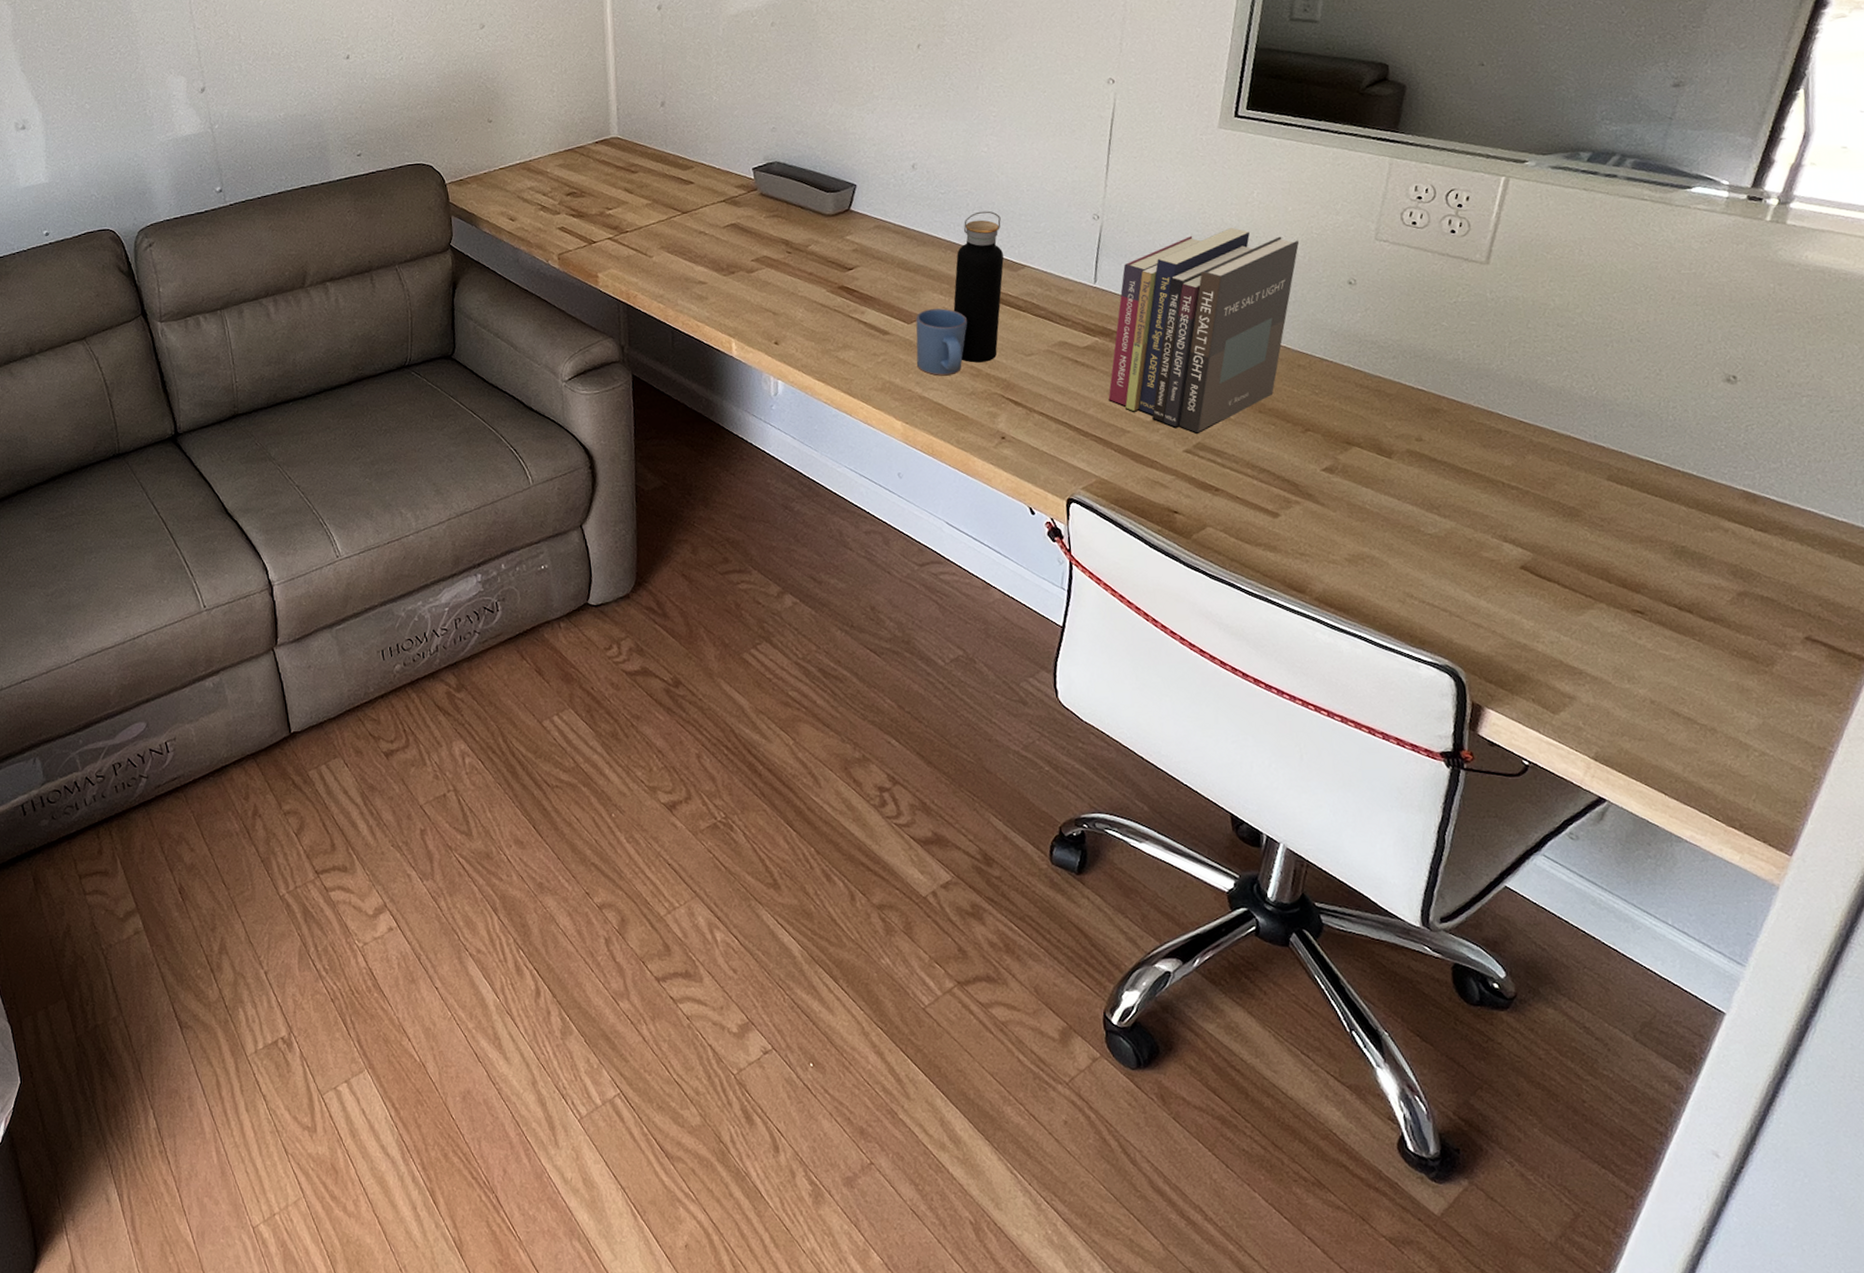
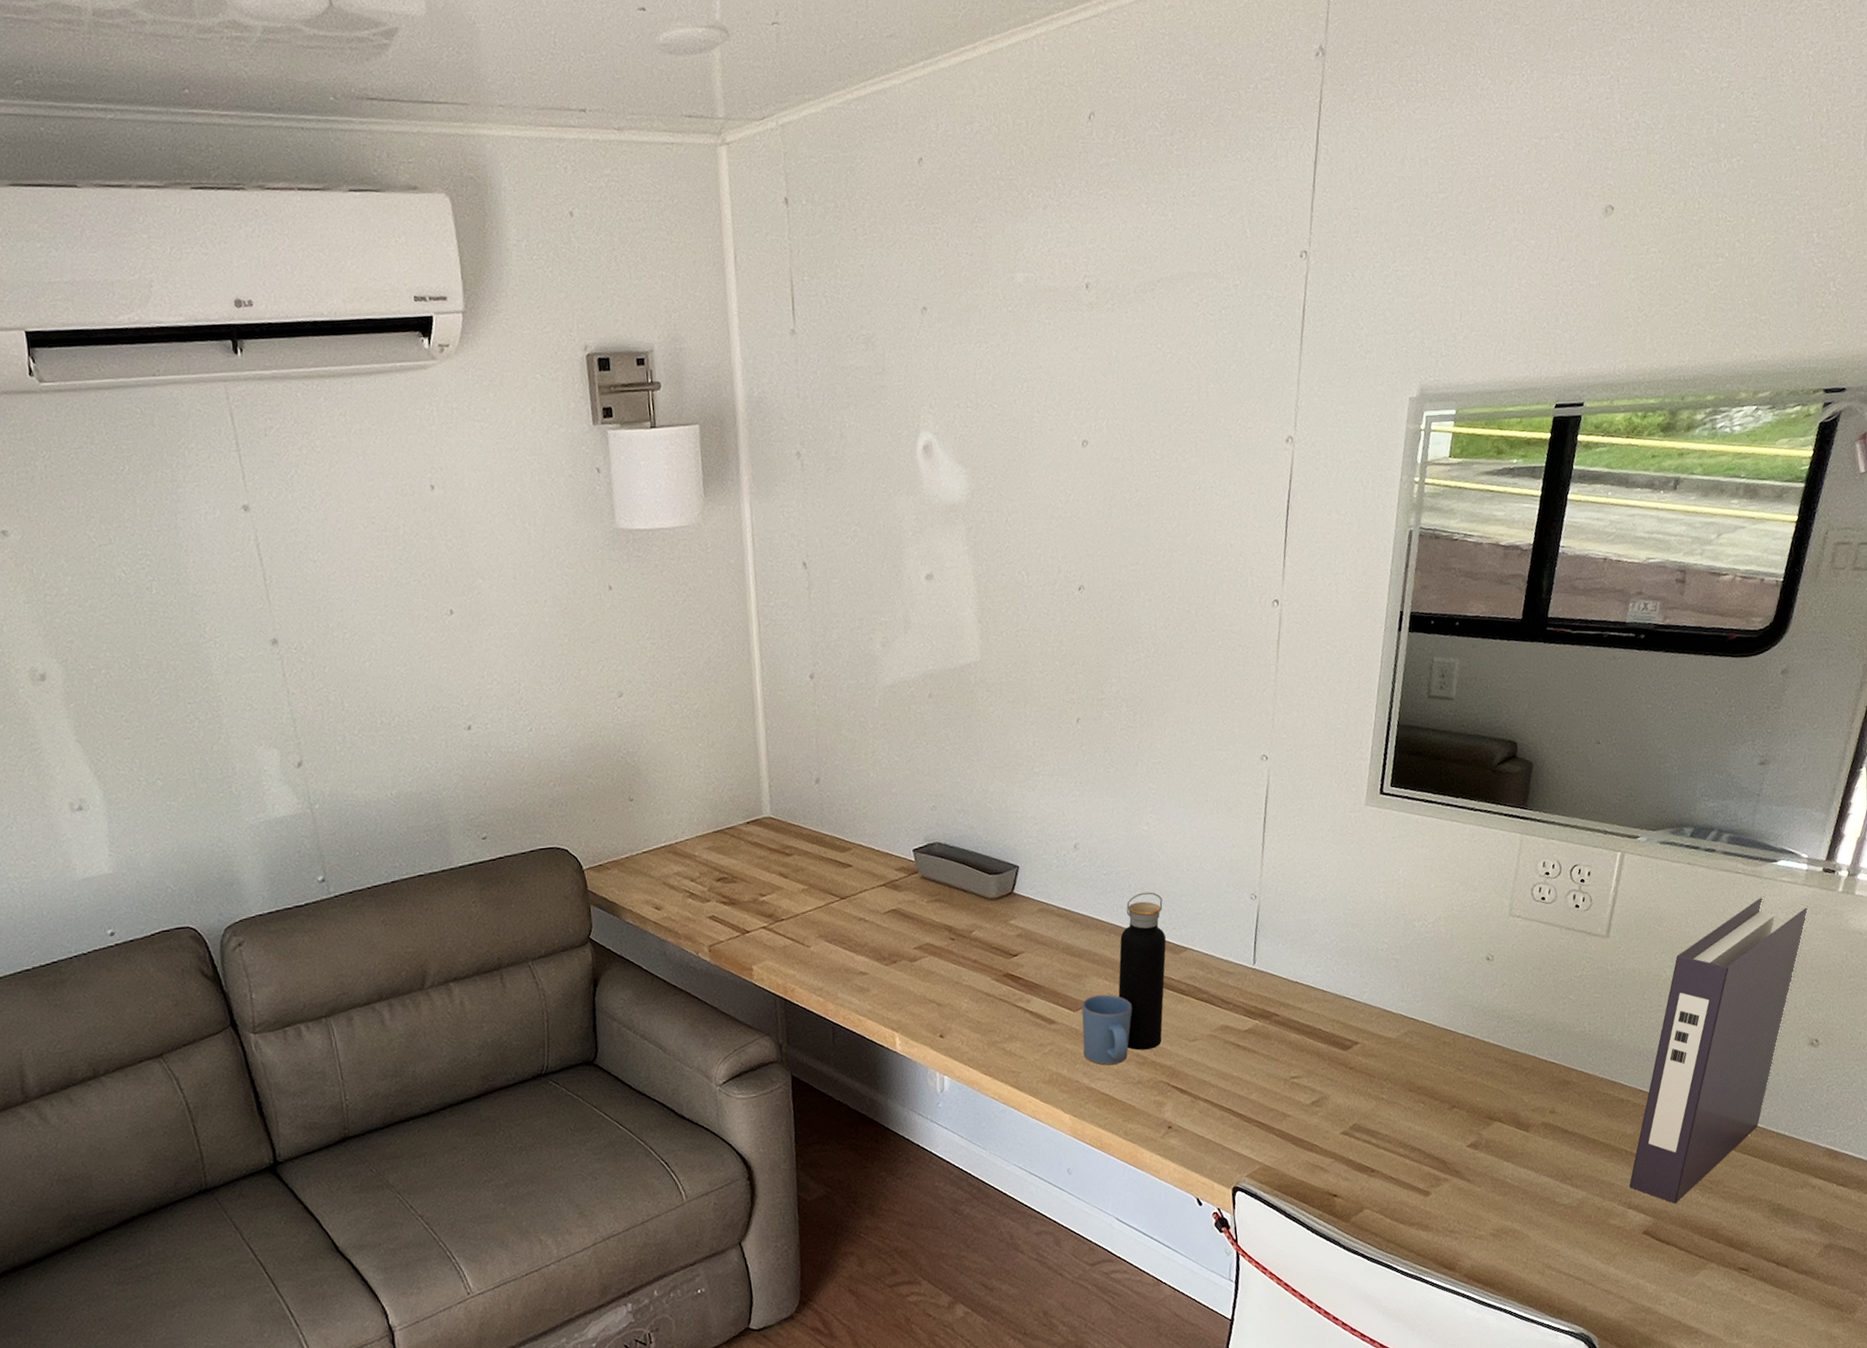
books: present [1108,228,1300,435] -> none [1269,906,1442,1116]
binder: none [1505,224,1728,539] -> present [1629,896,1808,1204]

